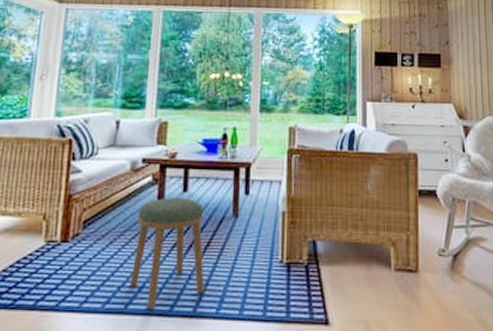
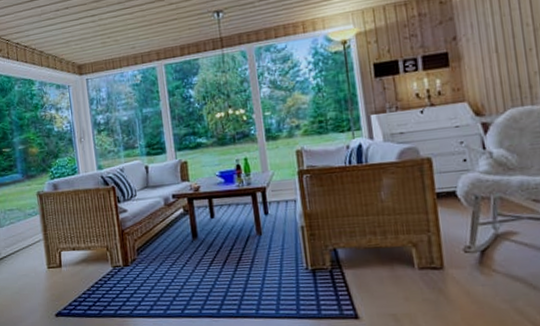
stool: present [129,197,205,310] -> none [177,222,244,313]

